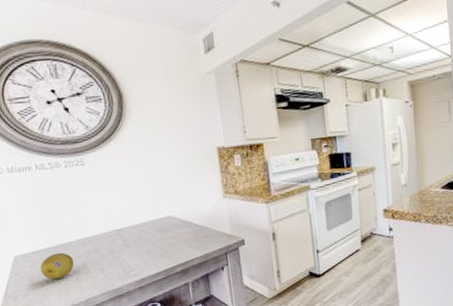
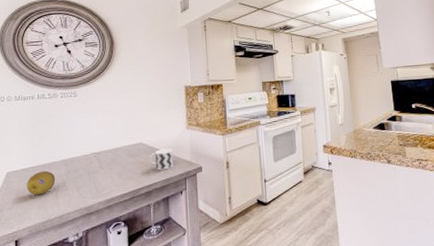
cup: none [182,221,210,246] -> present [149,148,173,171]

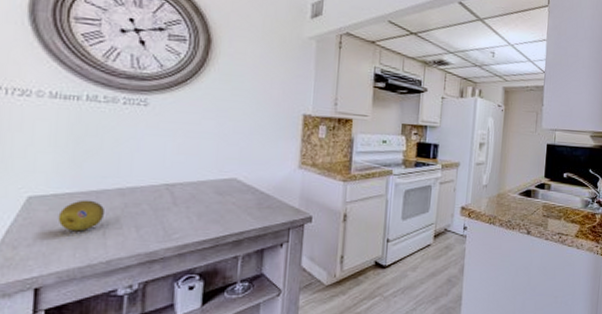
cup: present [149,148,173,171] -> none [243,189,276,216]

